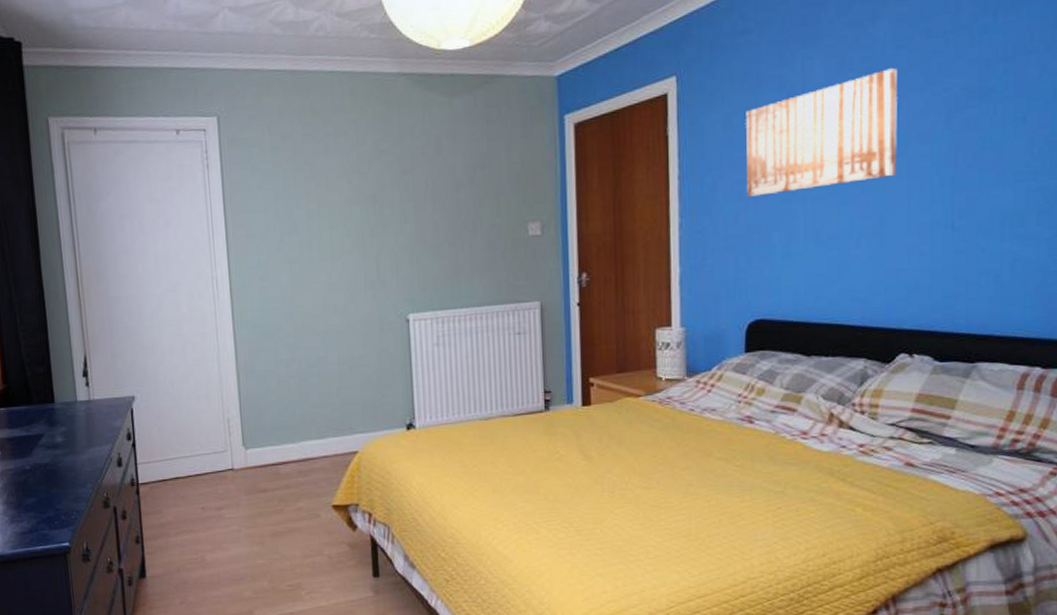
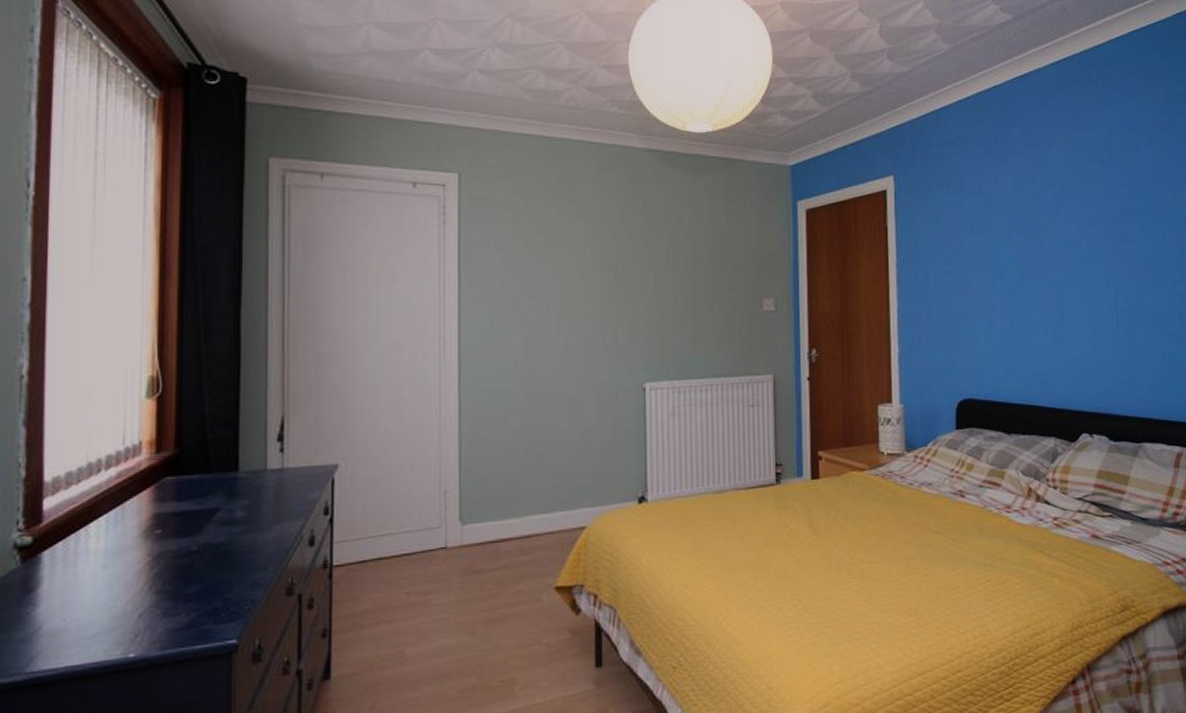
wall art: present [746,68,897,197] -> none [952,186,1072,286]

